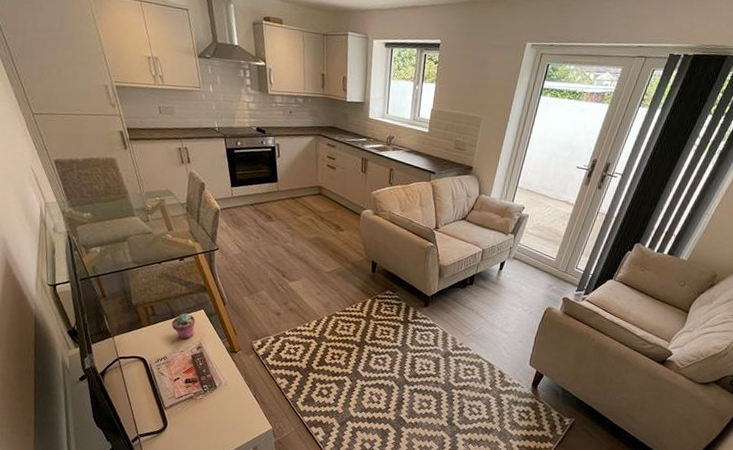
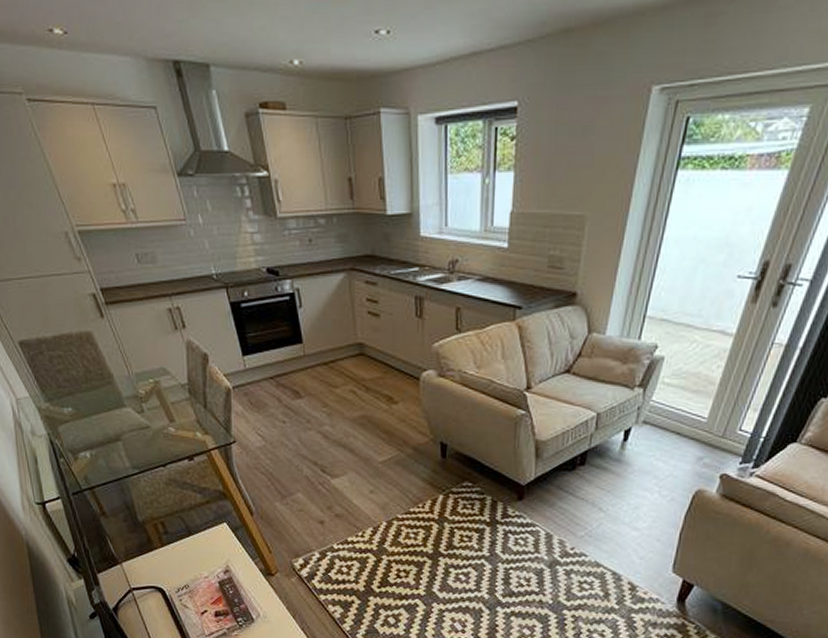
potted succulent: present [171,313,196,339] -> none [188,528,218,562]

